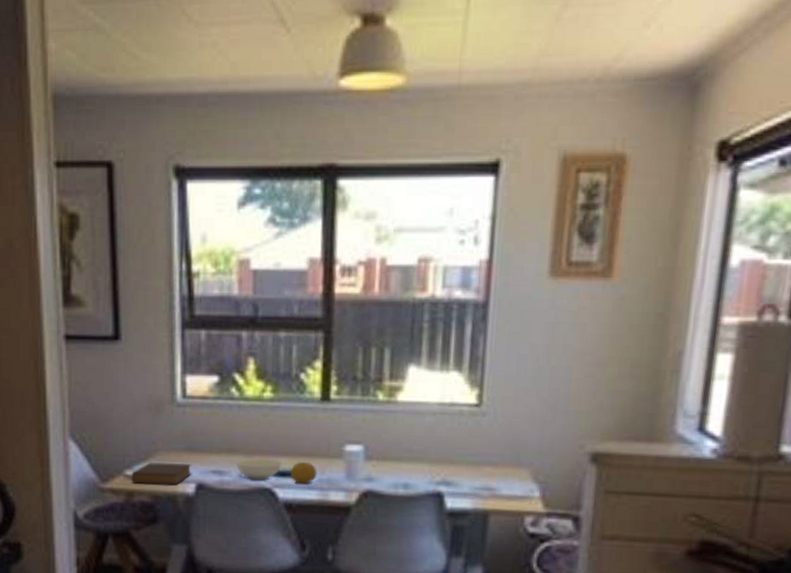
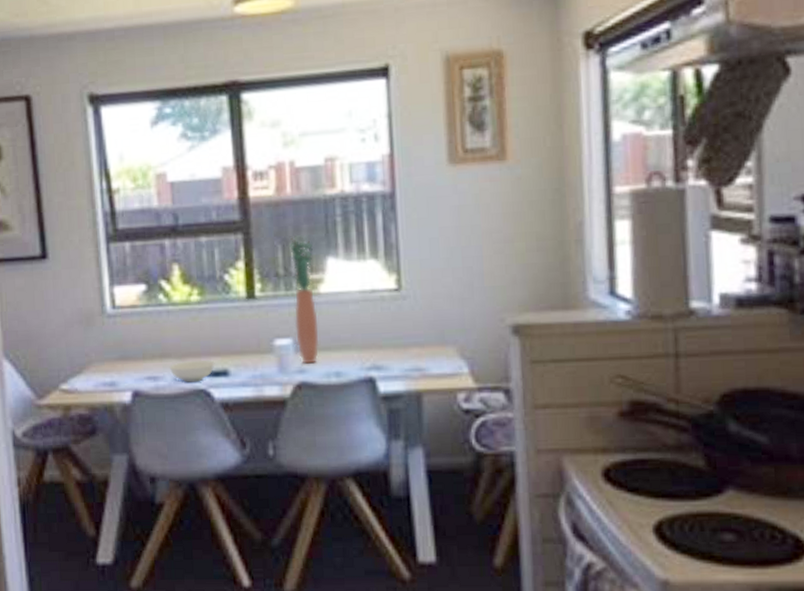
book: present [131,462,192,486] -> none [67,373,127,397]
fruit: present [291,461,317,484] -> none [224,359,250,382]
vase: none [367,340,395,473] -> present [288,237,319,364]

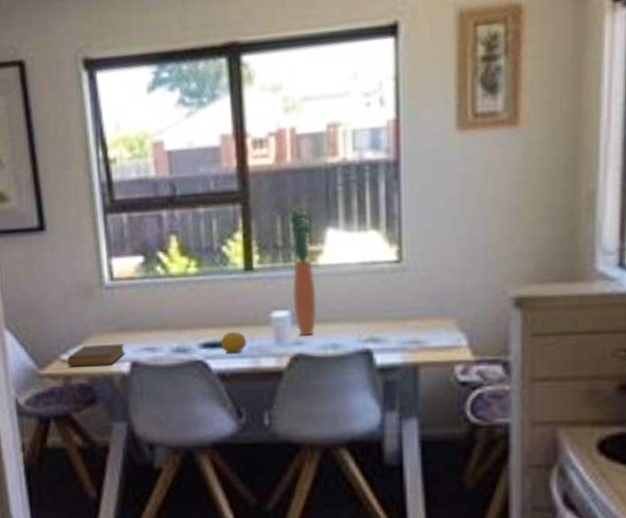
book: none [67,373,127,397] -> present [67,344,126,367]
bowl: present [169,360,215,383] -> none [166,332,212,354]
fruit: none [224,359,250,382] -> present [221,331,247,353]

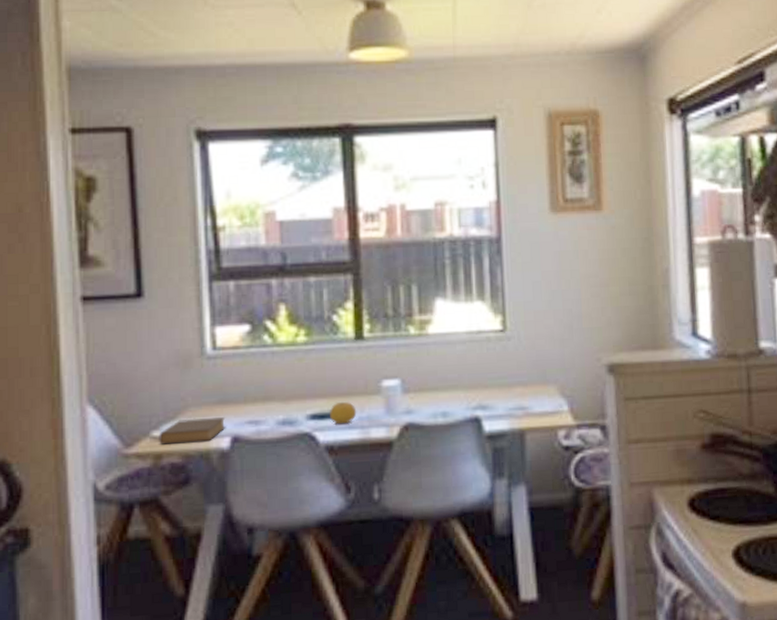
vase: present [288,207,317,336] -> none [398,278,427,405]

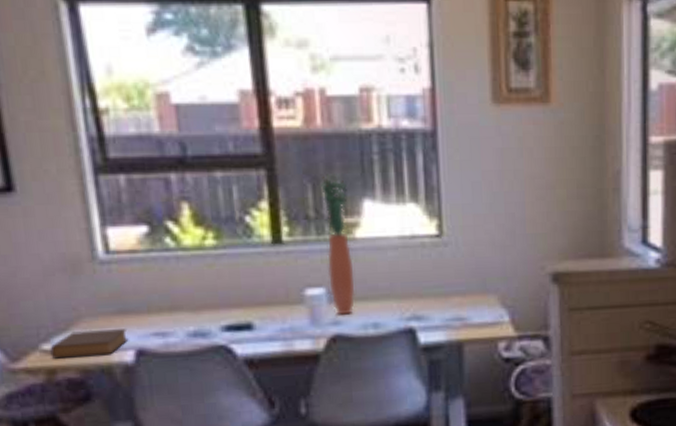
fruit: present [330,401,357,425] -> none [247,311,278,337]
vase: none [398,278,427,405] -> present [320,175,355,315]

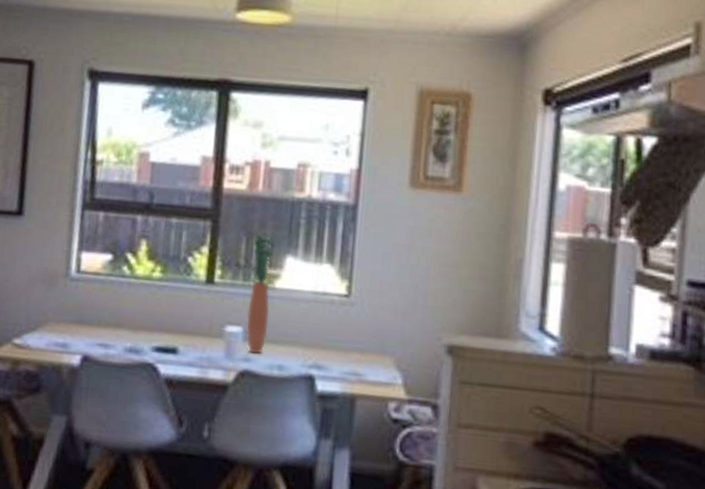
book: present [50,329,129,359] -> none [18,332,80,356]

